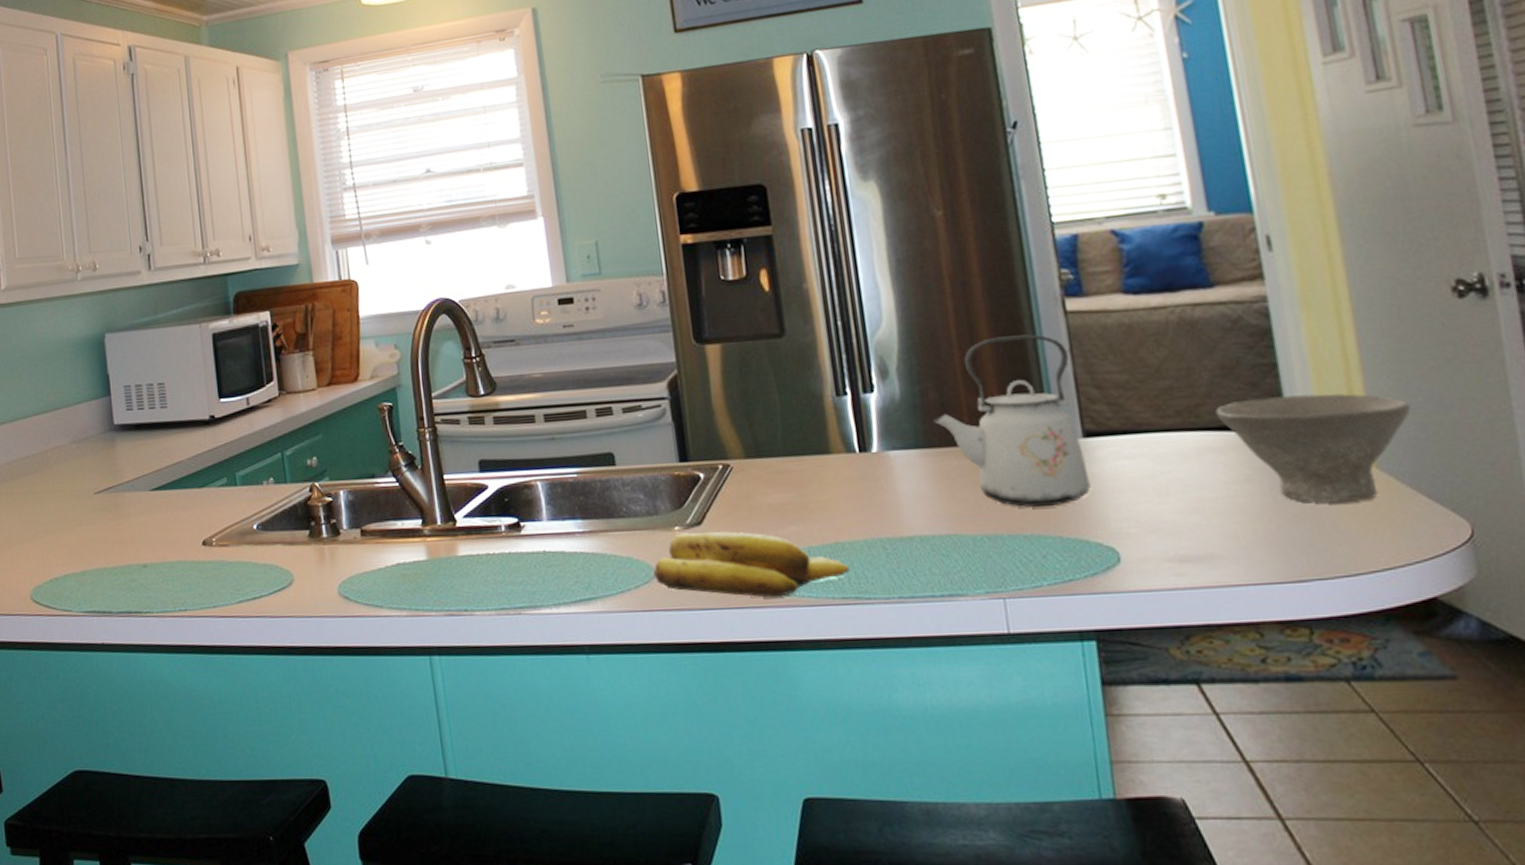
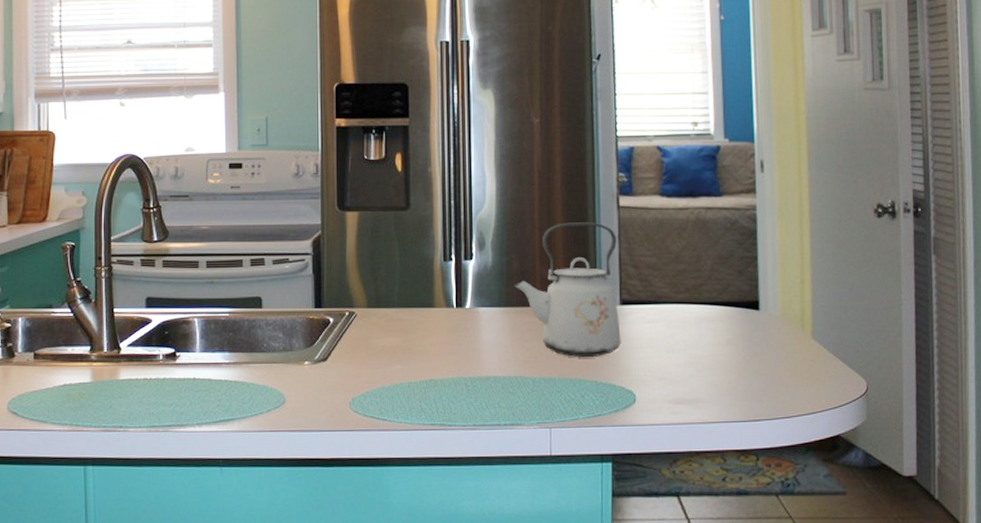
banana: present [653,531,850,598] -> none [283,366,439,423]
bowl: present [1215,393,1411,503] -> none [713,281,839,364]

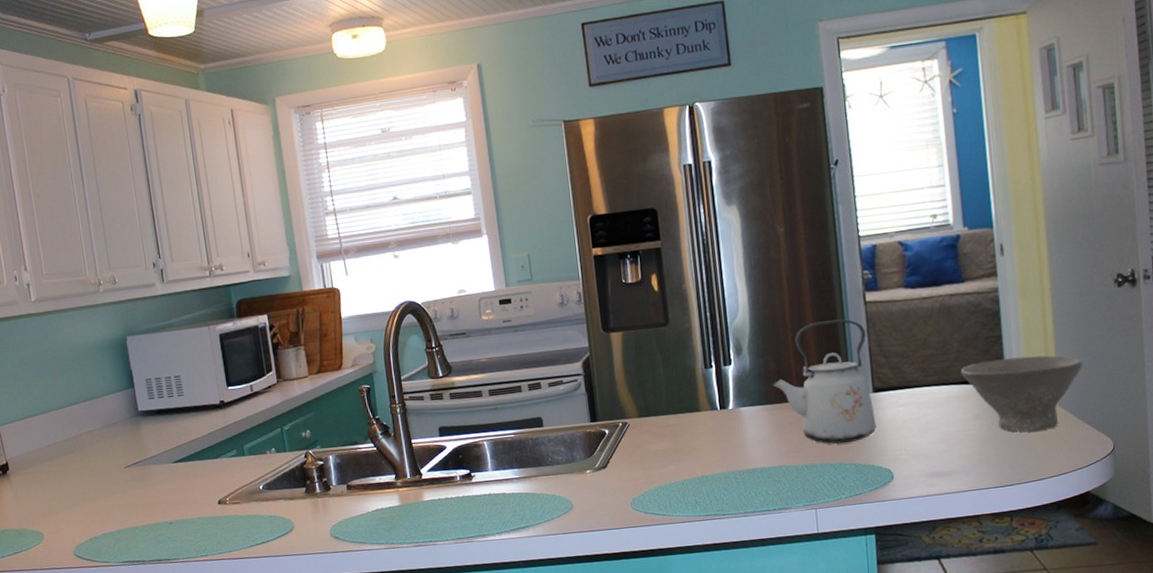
bowl: none [713,281,839,364] -> present [960,355,1083,432]

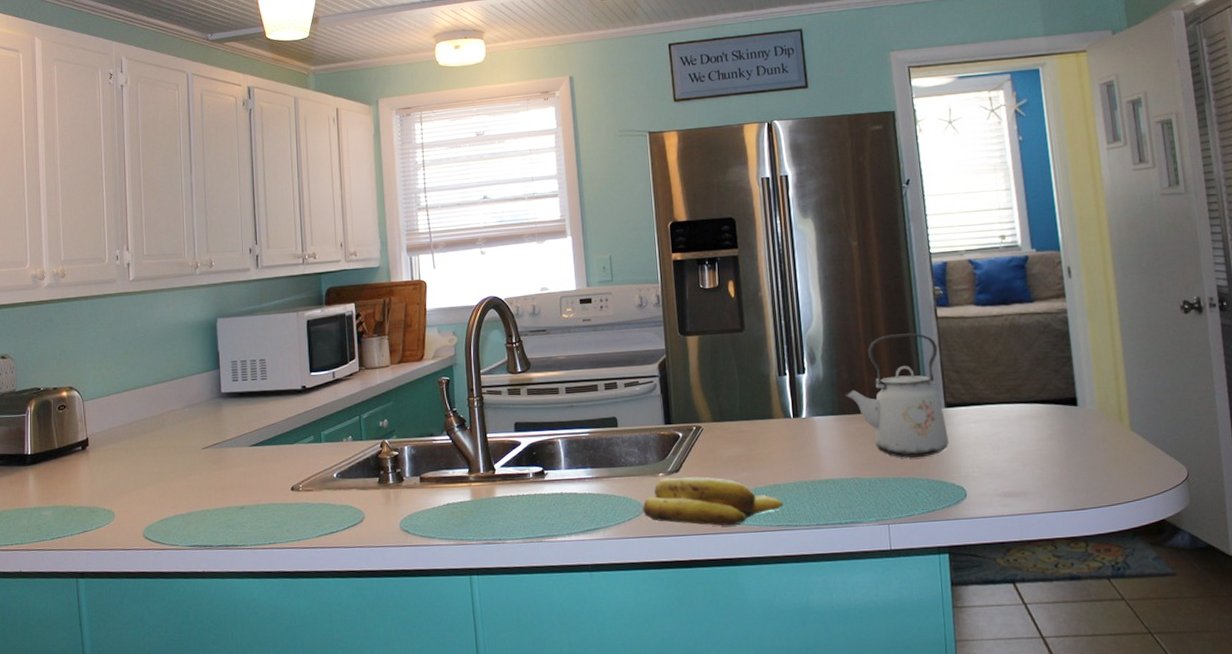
banana: none [571,471,712,518] -> present [642,476,784,526]
bowl: present [960,355,1083,432] -> none [1031,378,1154,455]

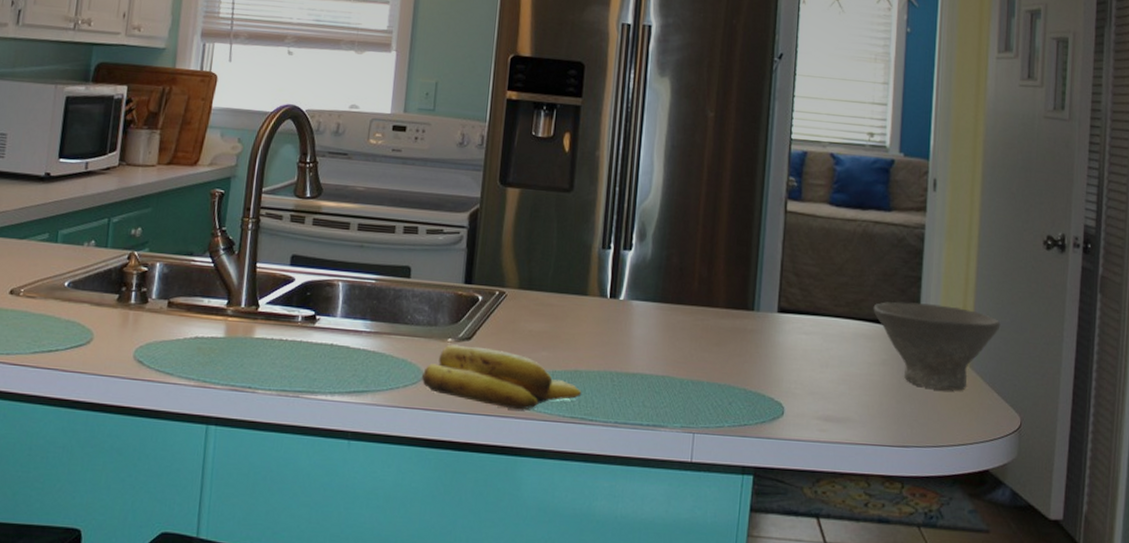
kettle: present [845,333,949,458] -> none [671,222,781,364]
bowl: none [1031,378,1154,455] -> present [873,301,1001,391]

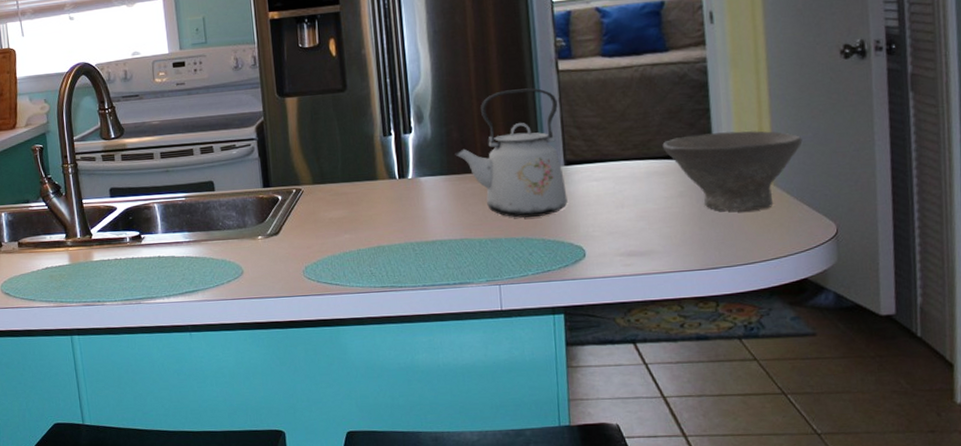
banana: present [421,344,582,410] -> none [241,239,388,288]
kettle: none [671,222,781,364] -> present [455,88,568,218]

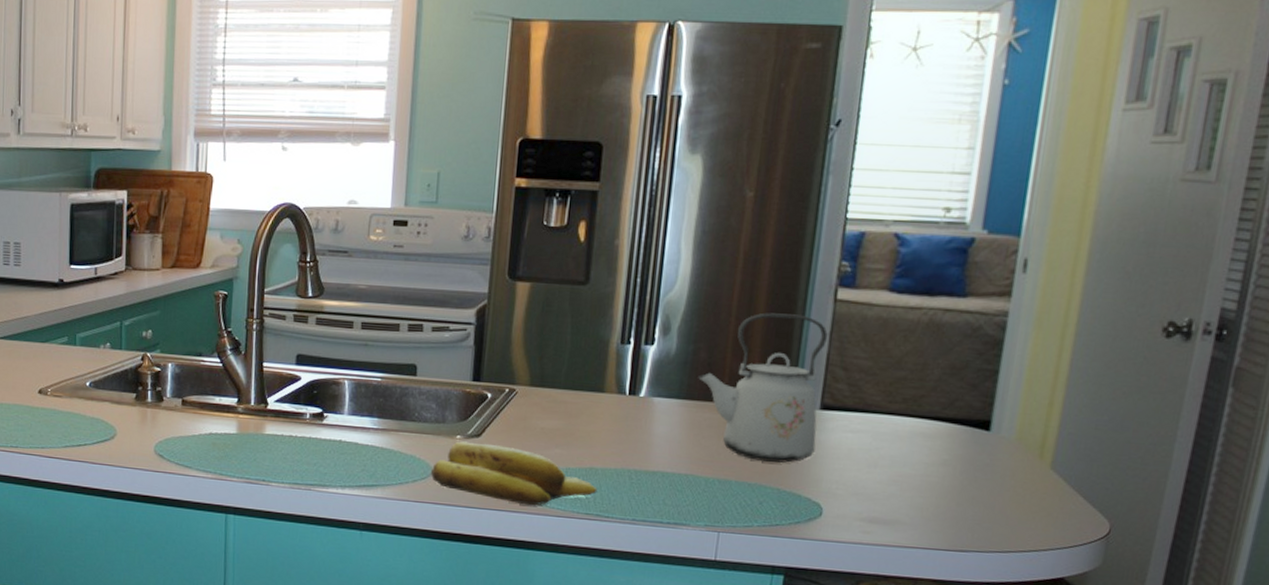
banana: none [241,239,388,288] -> present [430,441,598,506]
bowl: present [662,131,803,212] -> none [935,397,1096,494]

